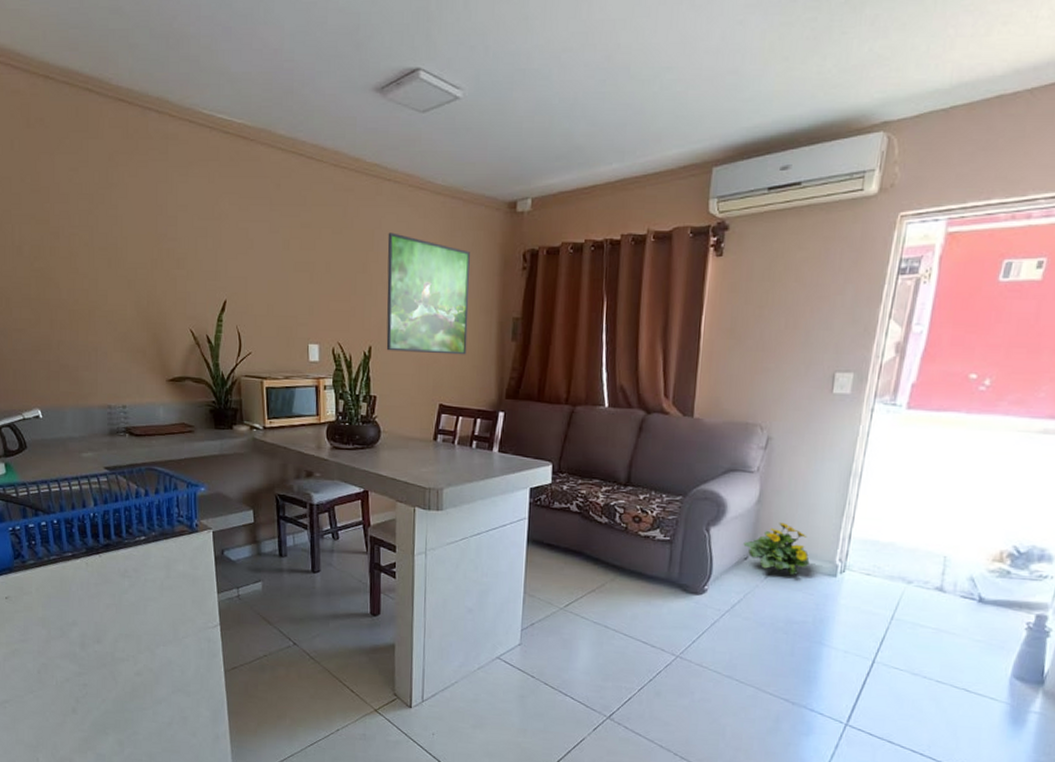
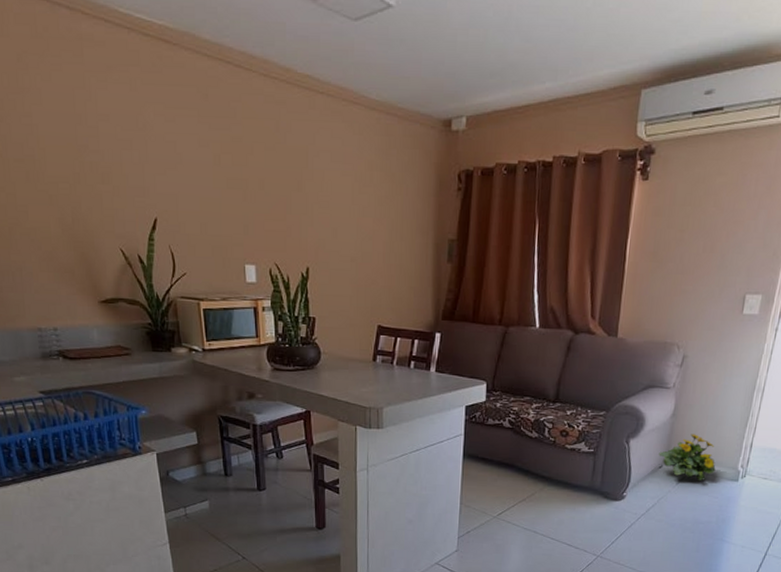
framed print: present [386,232,470,355] -> none [322,149,406,277]

